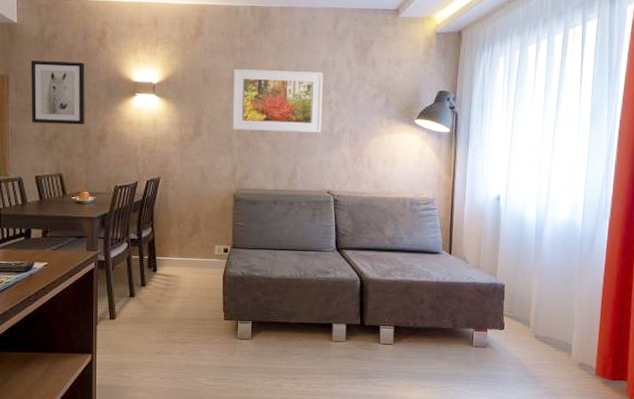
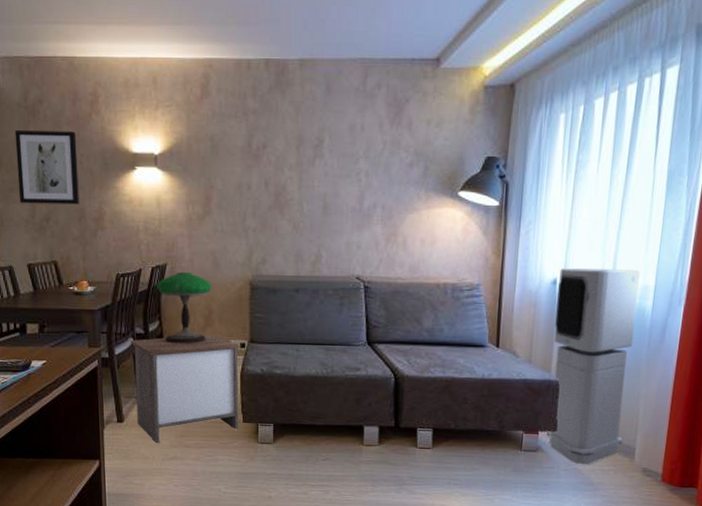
nightstand: none [124,240,223,339] -> present [130,334,240,444]
table lamp: none [151,185,200,249] -> present [157,272,212,344]
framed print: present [232,68,323,133] -> none [246,134,351,209]
air purifier: none [494,186,571,360] -> present [546,268,640,465]

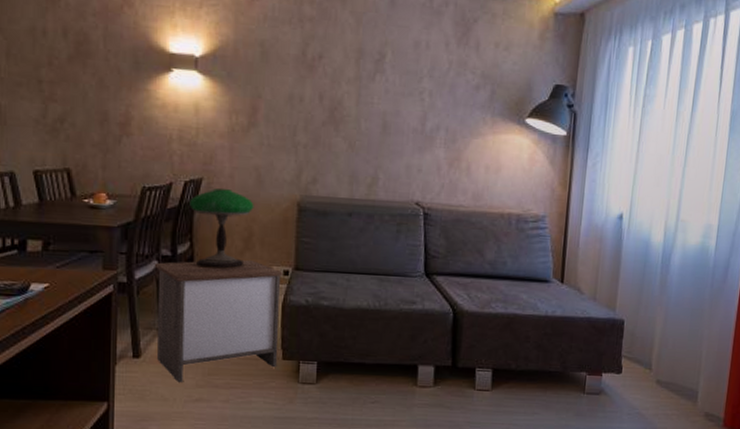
wall art: present [14,130,80,205] -> none [28,17,104,106]
air purifier: present [546,268,640,465] -> none [610,203,704,409]

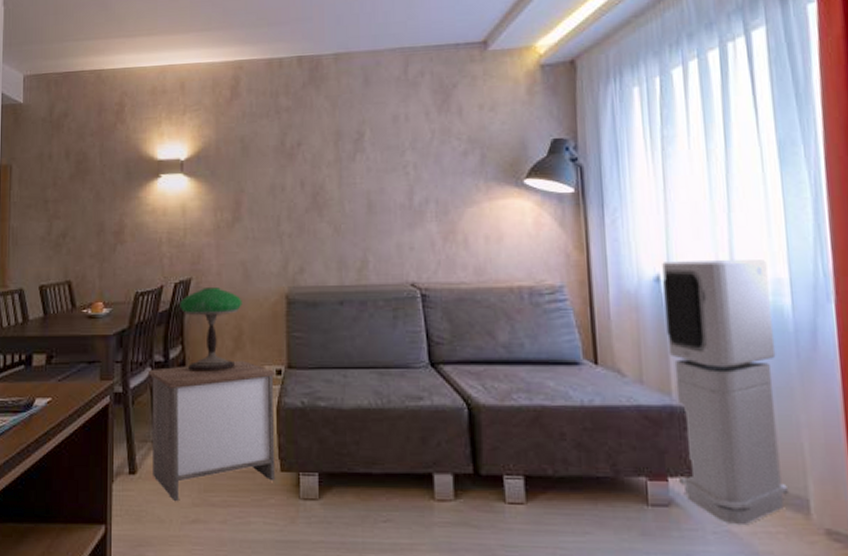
air purifier: none [610,203,704,409] -> present [662,258,790,526]

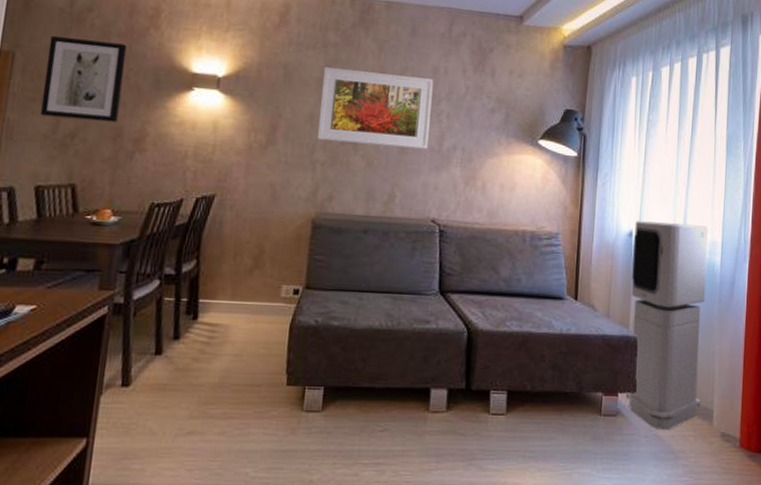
wall art: none [36,142,100,220] -> present [40,36,127,123]
nightstand: present [147,360,276,502] -> none [149,278,293,415]
table lamp: present [180,287,242,373] -> none [199,205,267,289]
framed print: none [279,128,397,210] -> present [316,66,434,149]

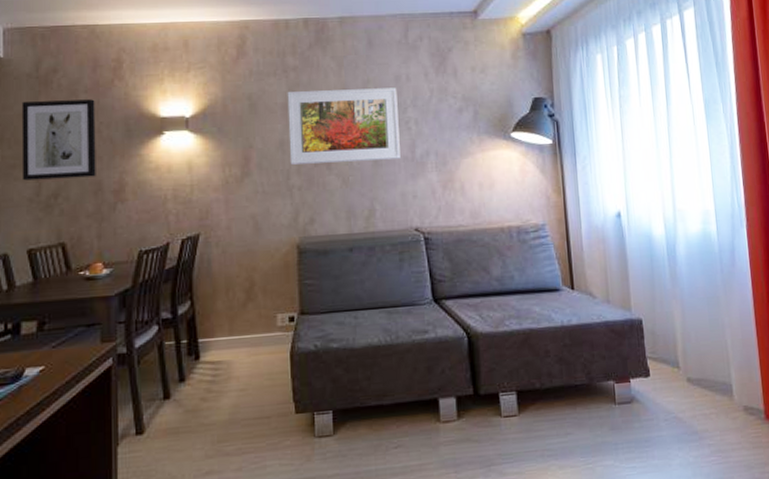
air purifier: present [626,221,708,431] -> none [622,194,718,412]

